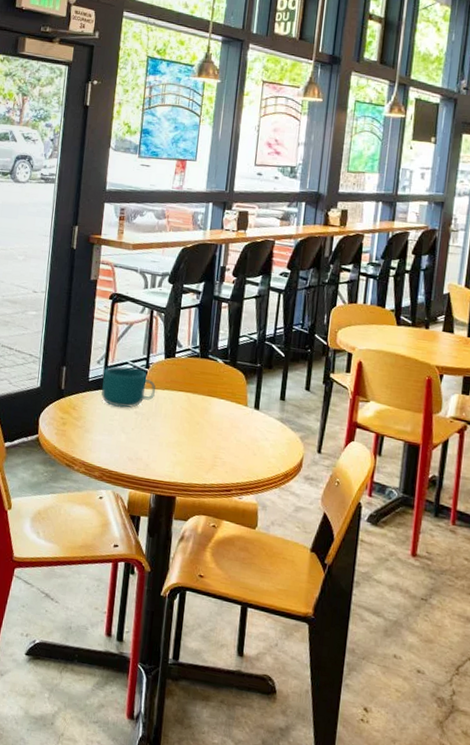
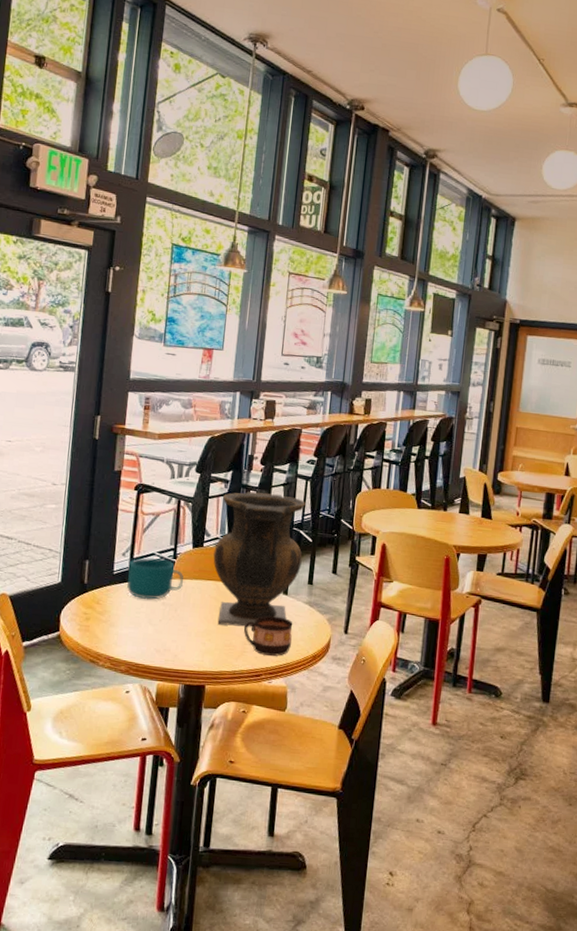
vase: none [185,303,278,440] -> present [213,491,306,627]
cup: none [215,430,264,472] -> present [244,616,293,656]

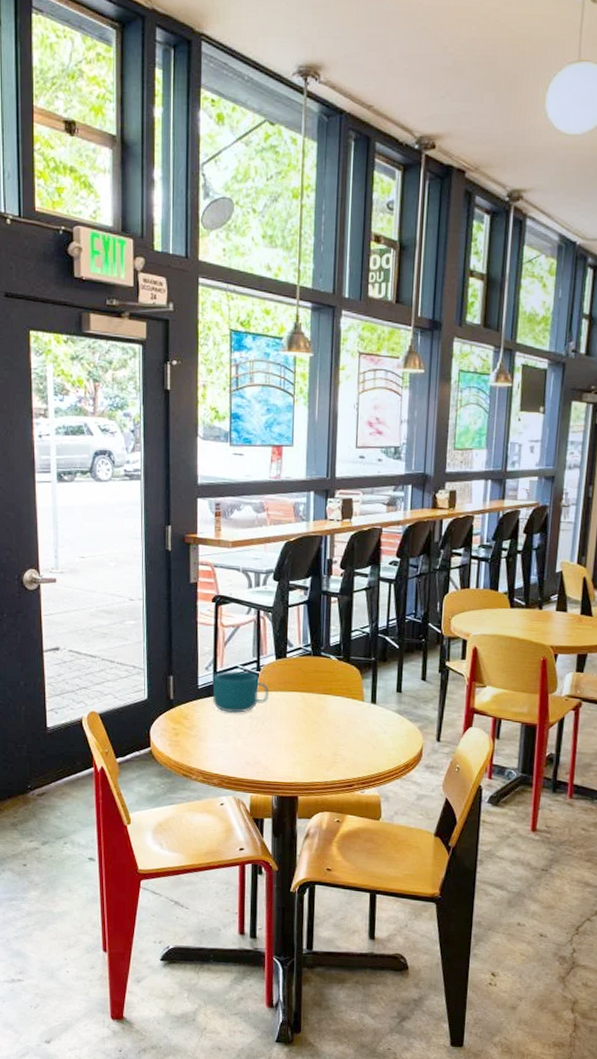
vase: present [213,491,306,627] -> none [297,598,390,737]
cup: present [244,616,293,656] -> none [334,726,383,766]

